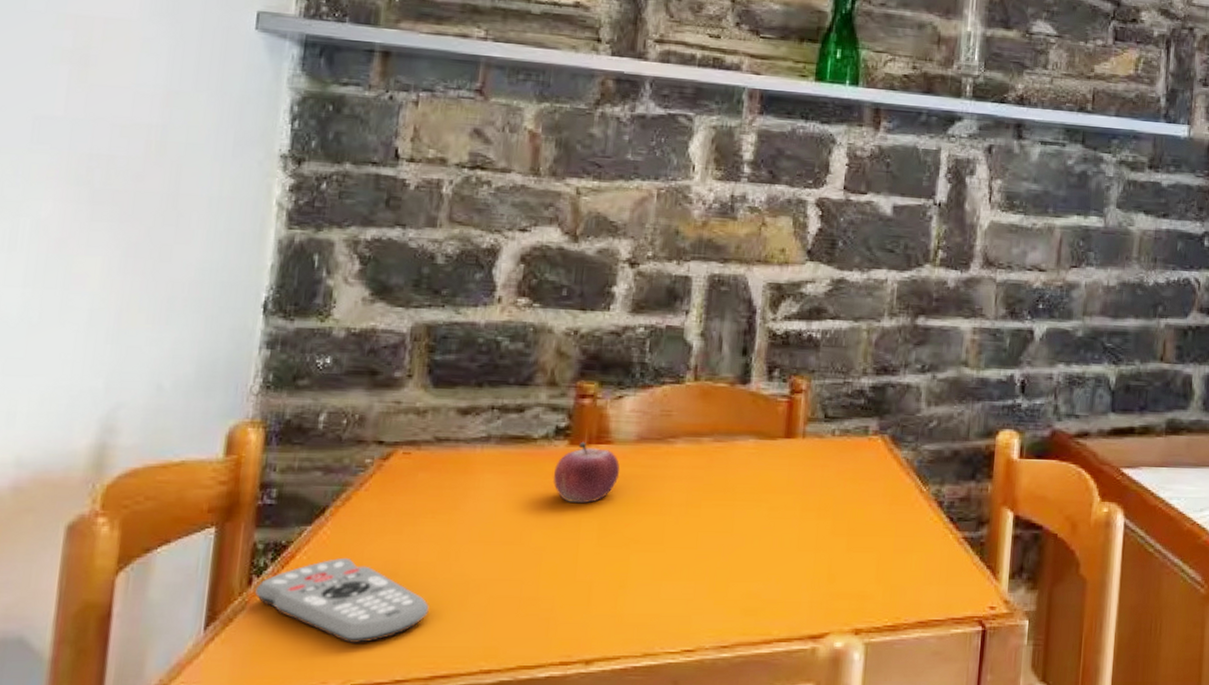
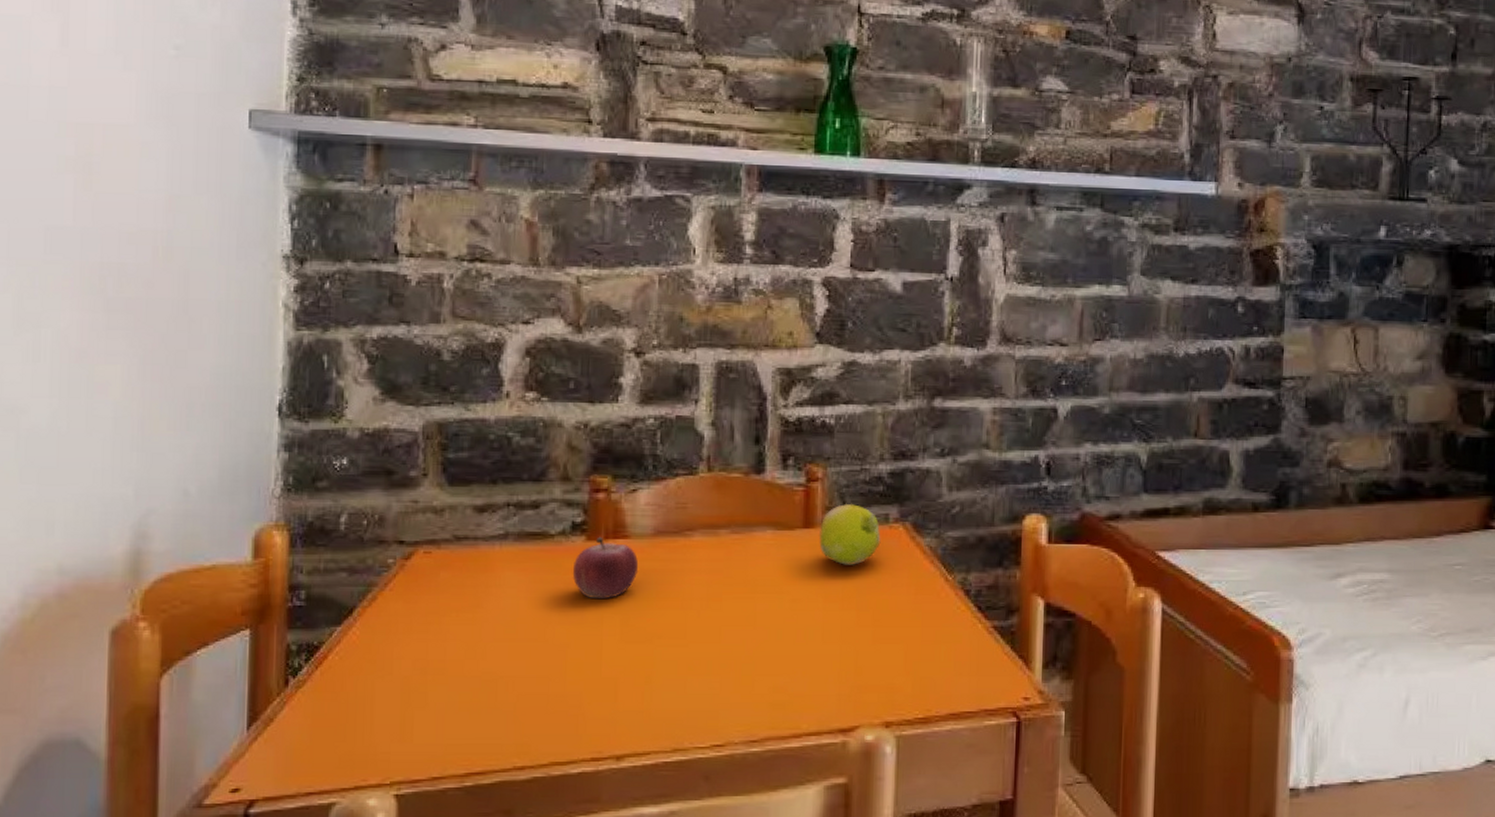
remote control: present [254,557,429,644] -> none [291,657,460,742]
fruit: none [799,416,860,475] -> present [819,504,881,565]

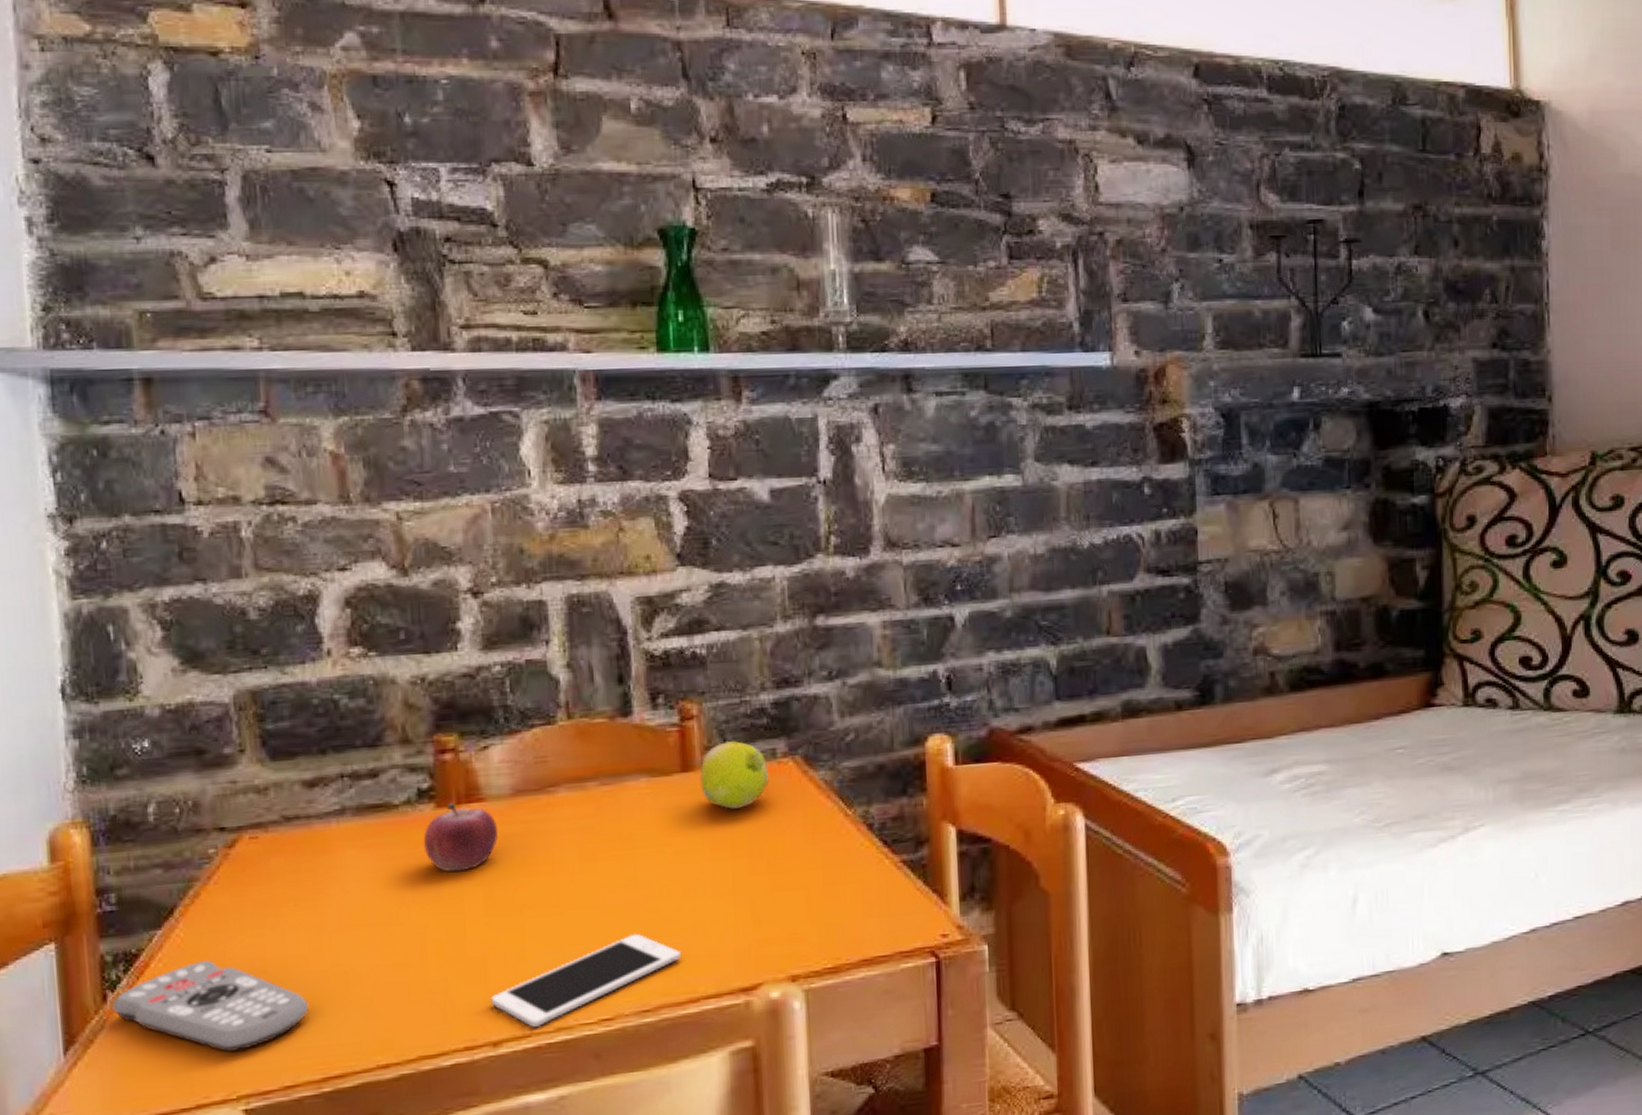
remote control: none [291,657,460,742] -> present [111,959,309,1053]
cell phone: none [618,670,789,746] -> present [491,933,681,1027]

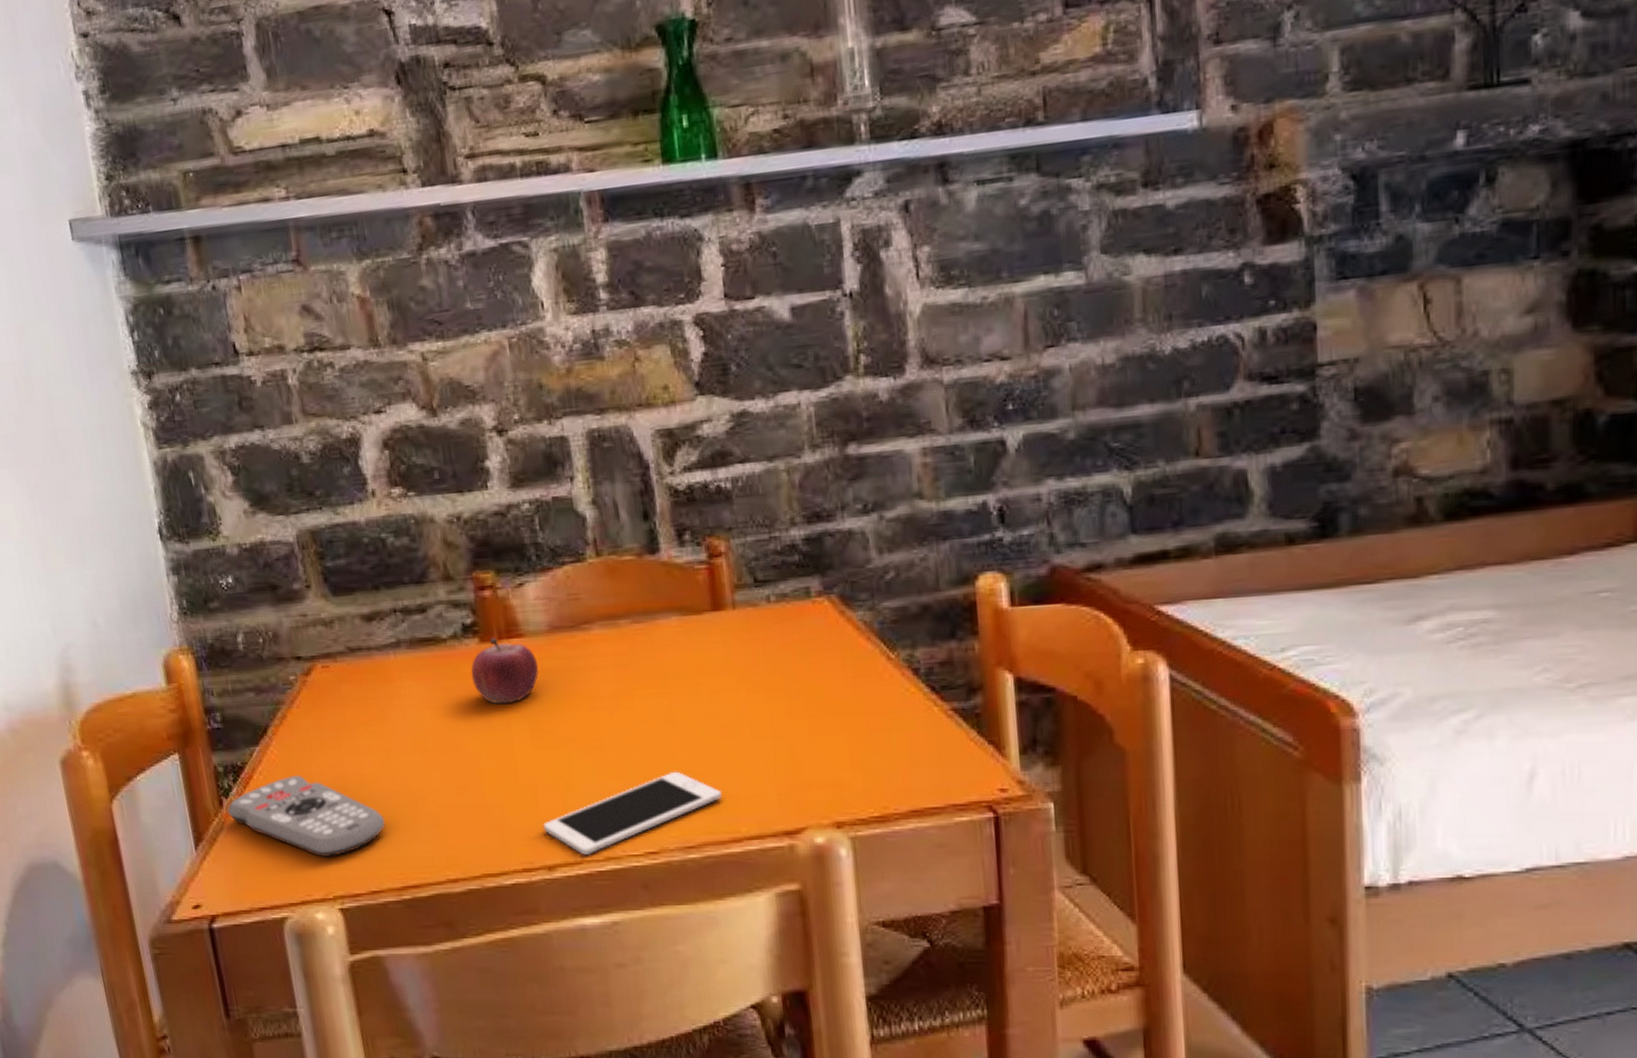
fruit: present [700,741,770,809] -> none [731,579,805,650]

